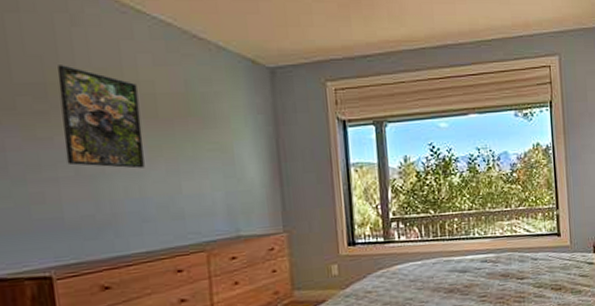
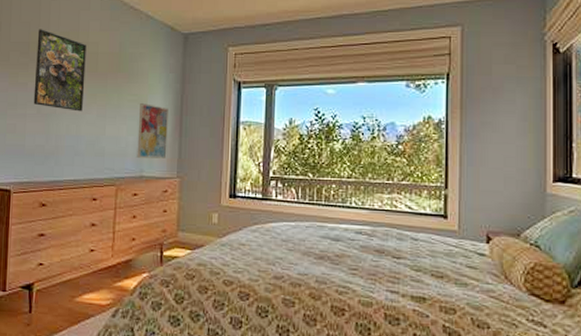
wall art: none [224,151,268,216] -> present [137,102,168,159]

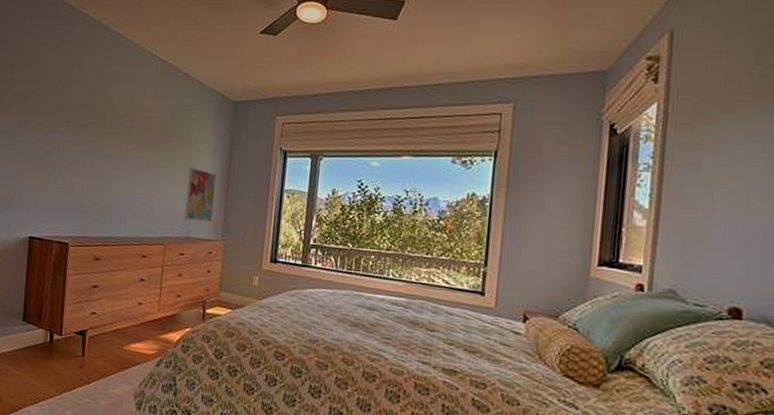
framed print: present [33,29,86,112] -> none [91,92,141,173]

